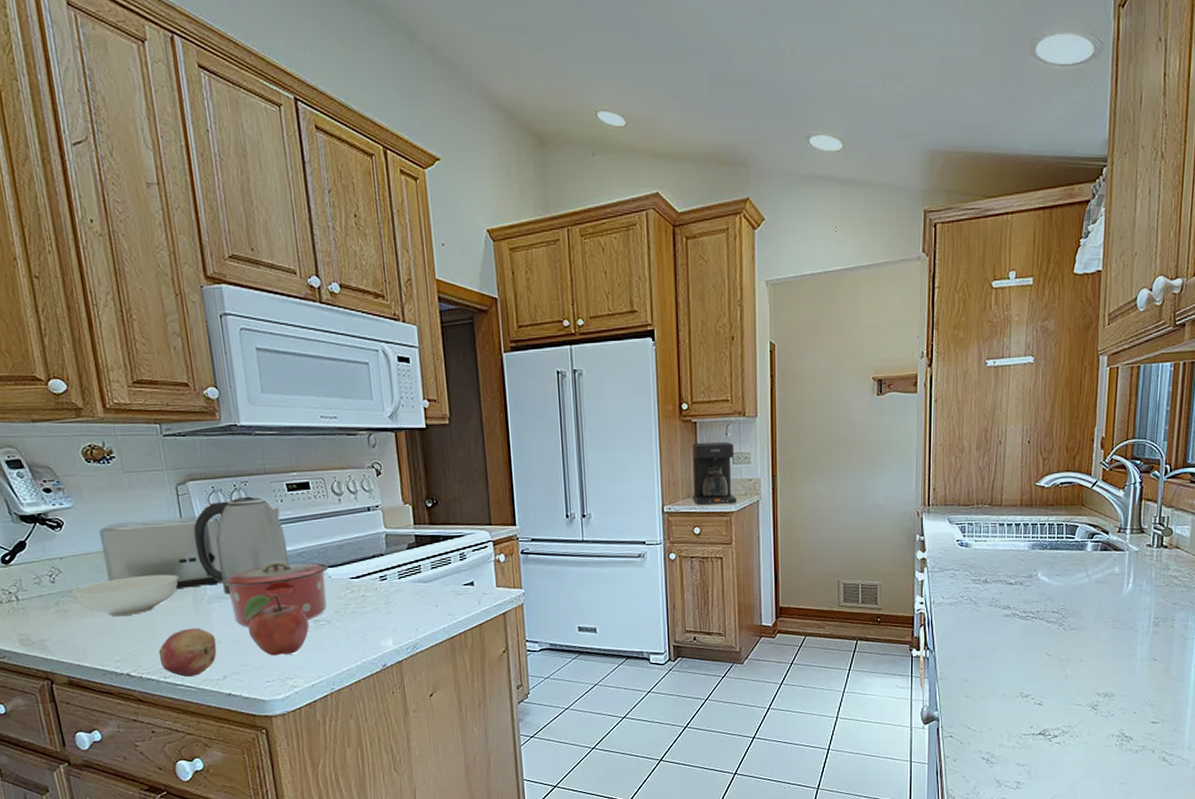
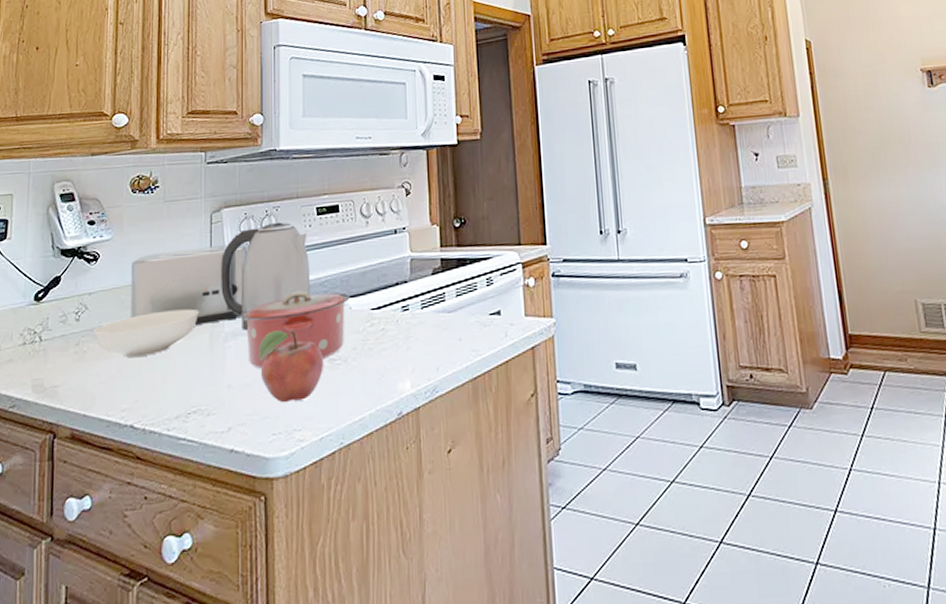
fruit: present [158,627,217,678] -> none [166,369,226,430]
coffee maker: present [692,441,737,506] -> none [733,144,787,216]

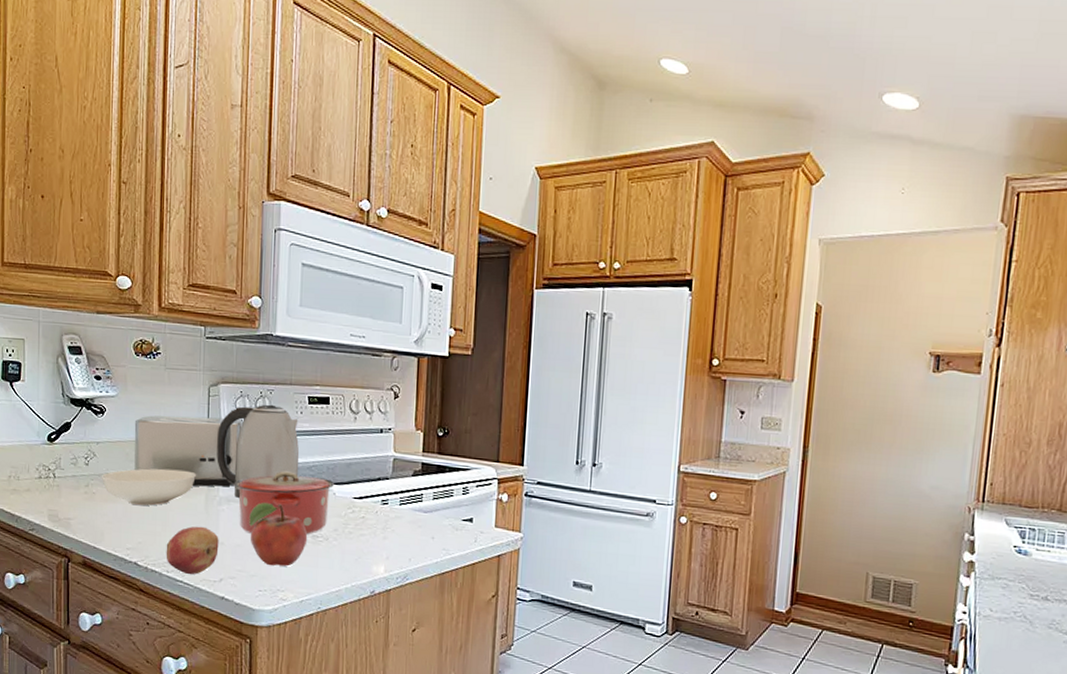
fruit: none [166,369,226,430] -> present [166,526,219,575]

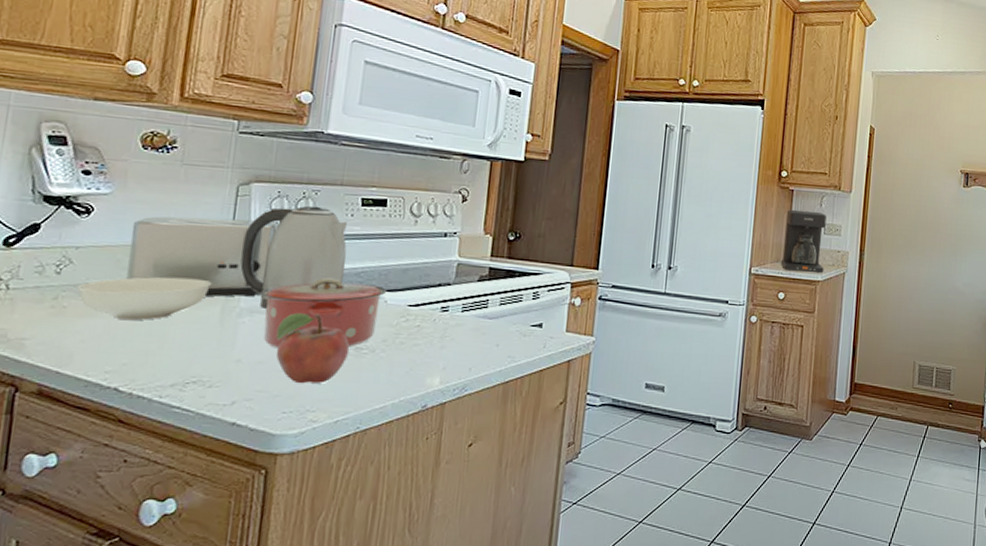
fruit: present [166,526,219,575] -> none [159,342,235,400]
coffee maker: none [712,401,764,473] -> present [780,209,827,274]

